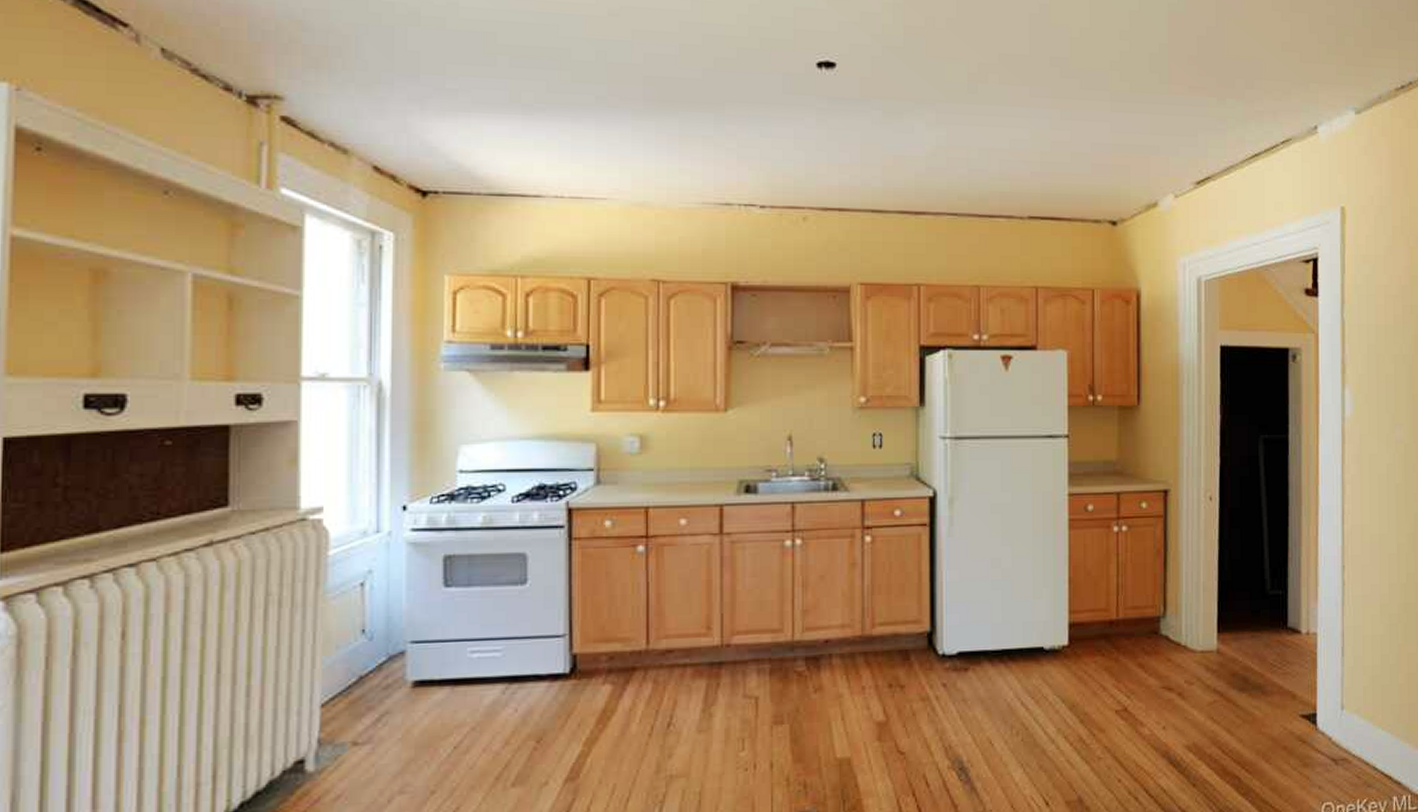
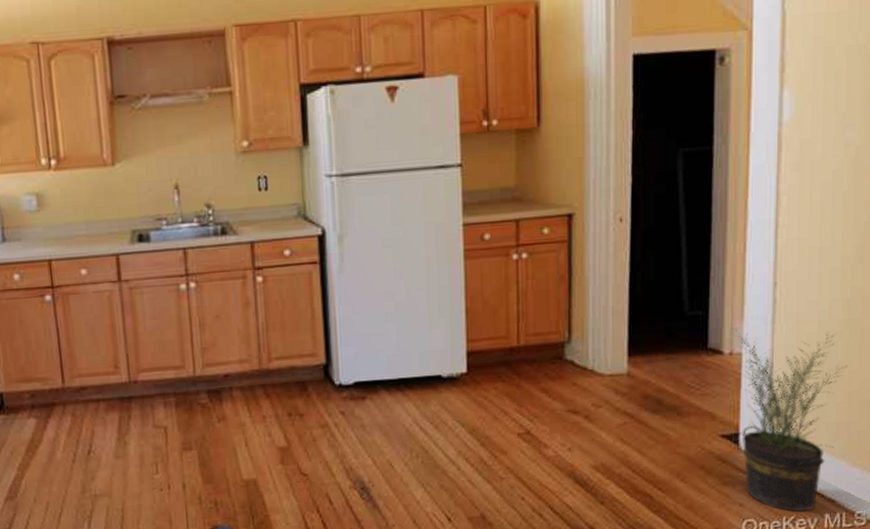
potted plant: none [1307,608,1406,795] -> present [731,327,847,512]

